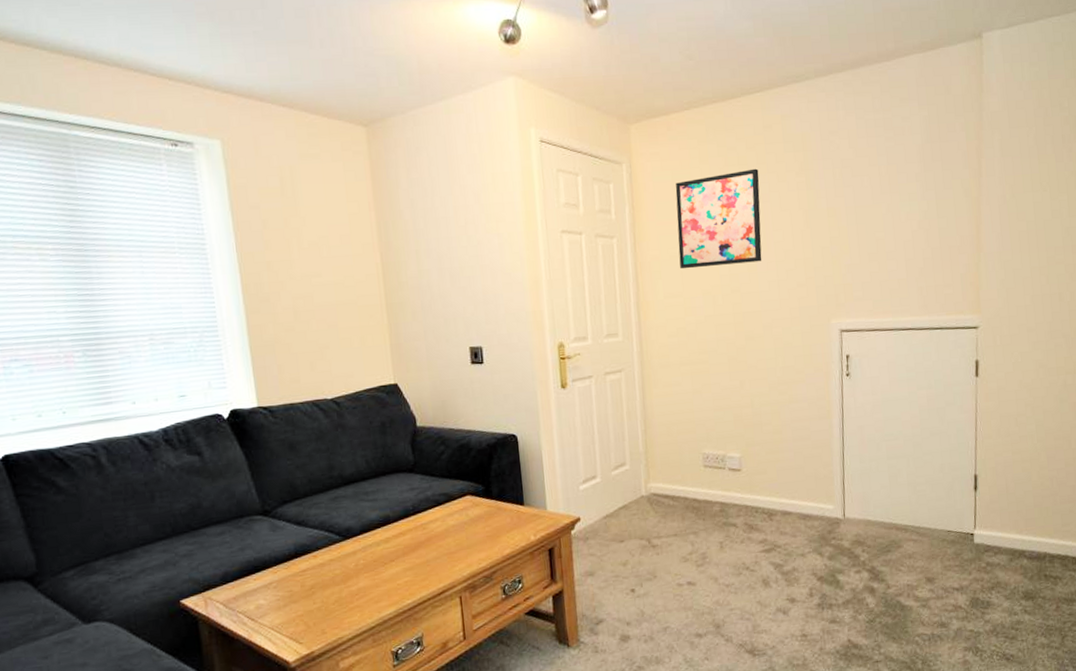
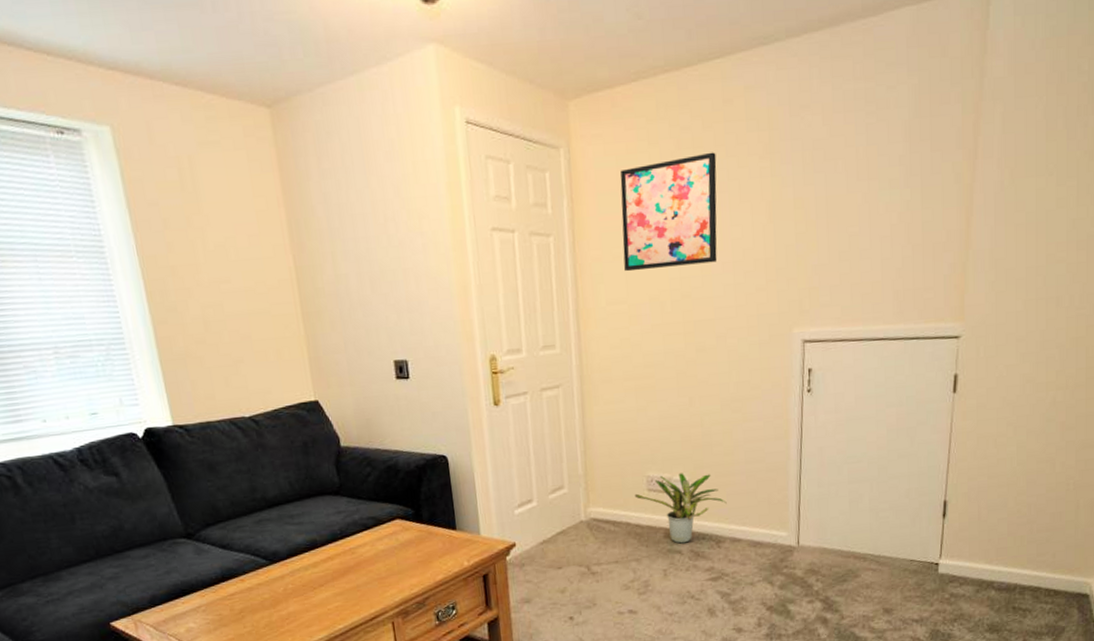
potted plant: none [691,450,777,517] -> present [634,473,727,544]

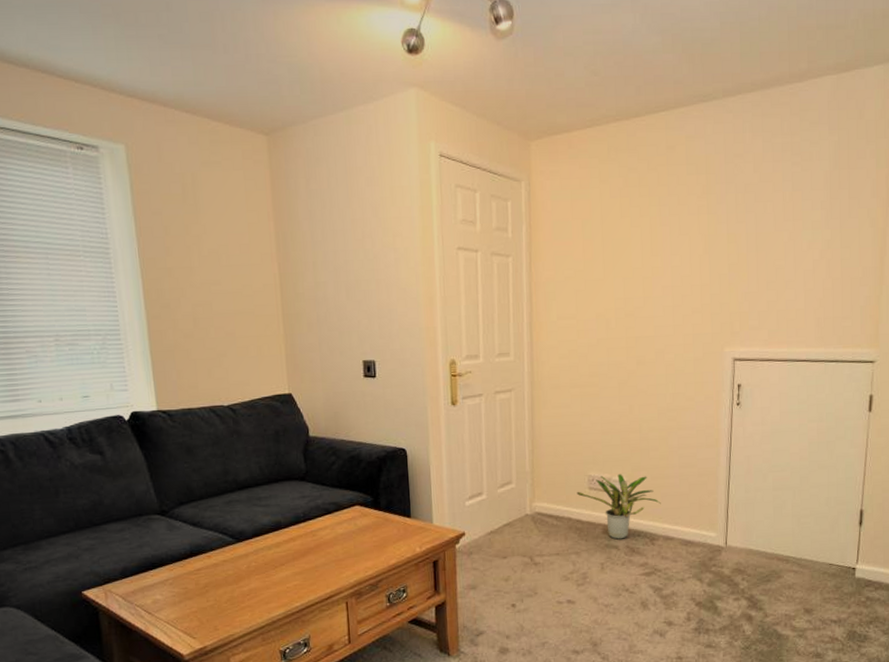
wall art: present [620,152,718,272] -> none [573,190,660,291]

